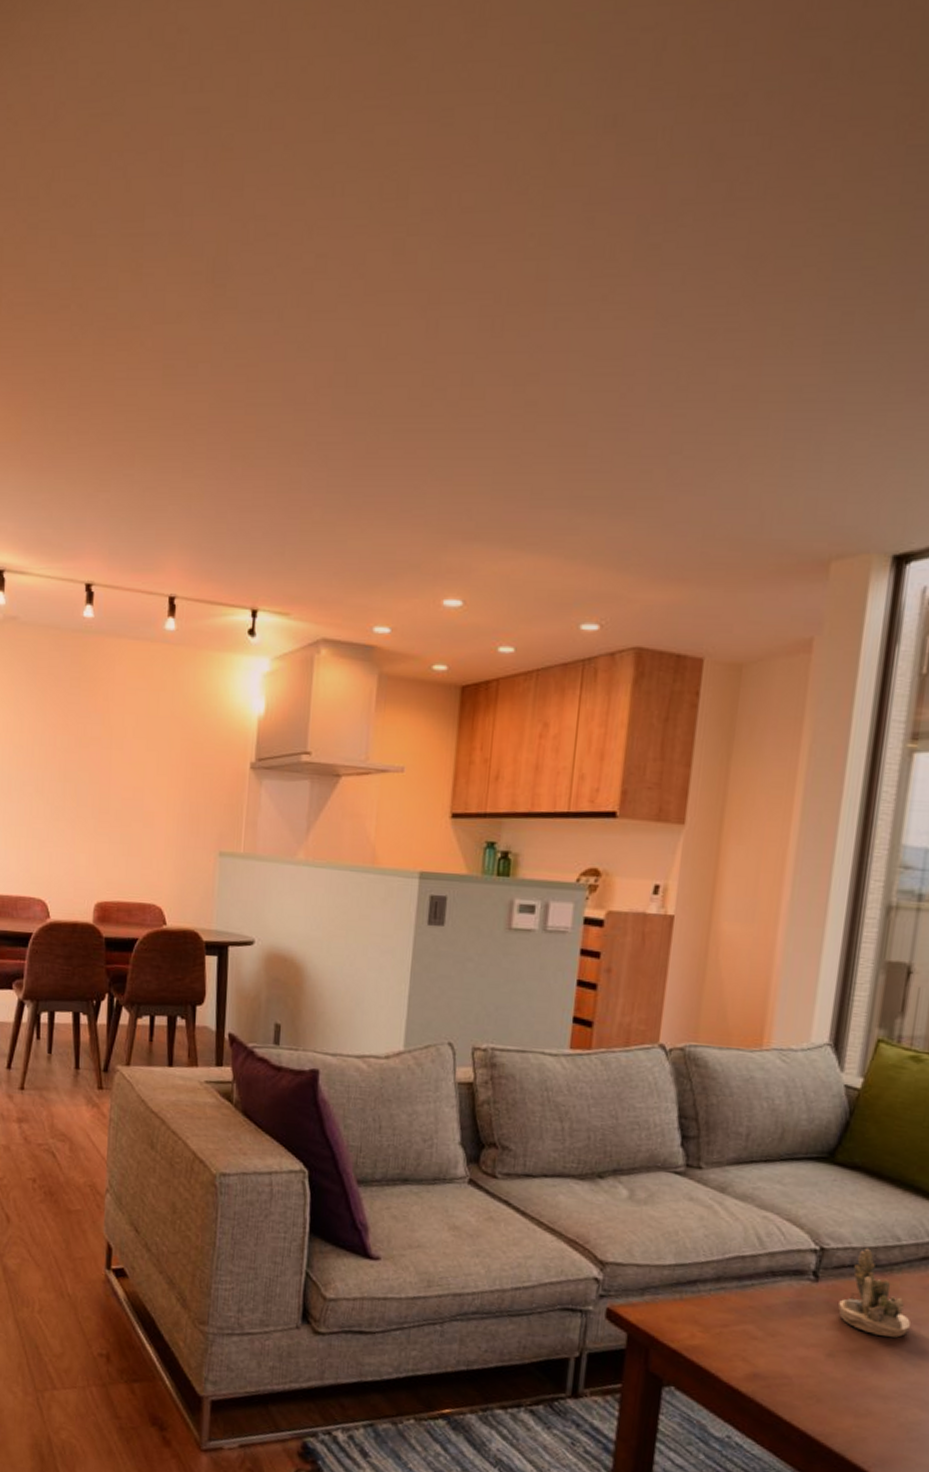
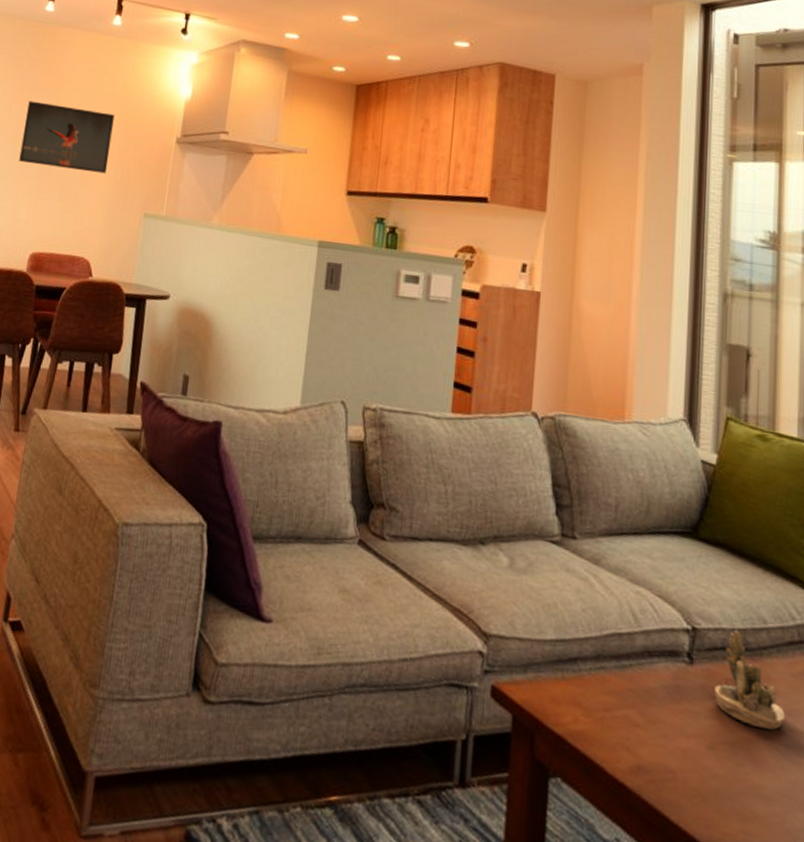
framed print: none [71,729,176,809] -> present [19,101,115,174]

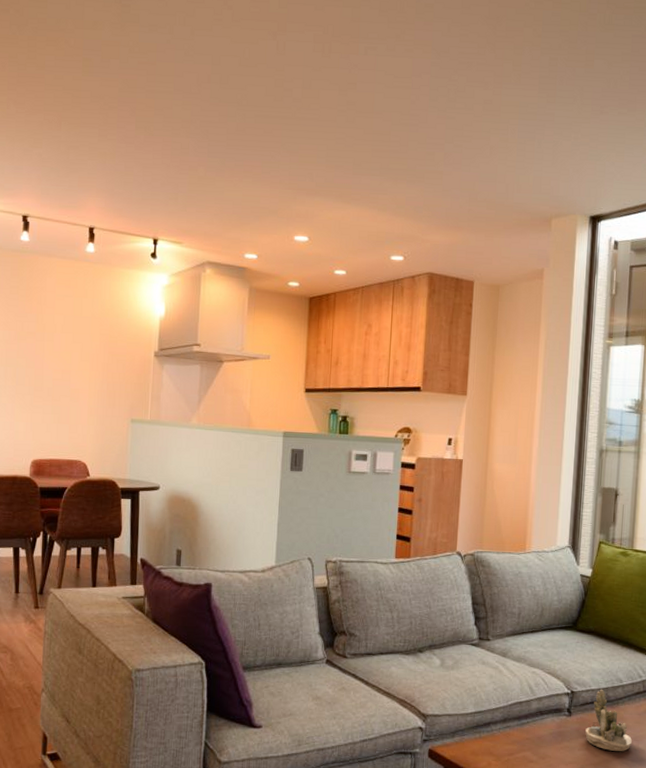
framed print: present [19,101,115,174] -> none [11,325,96,387]

